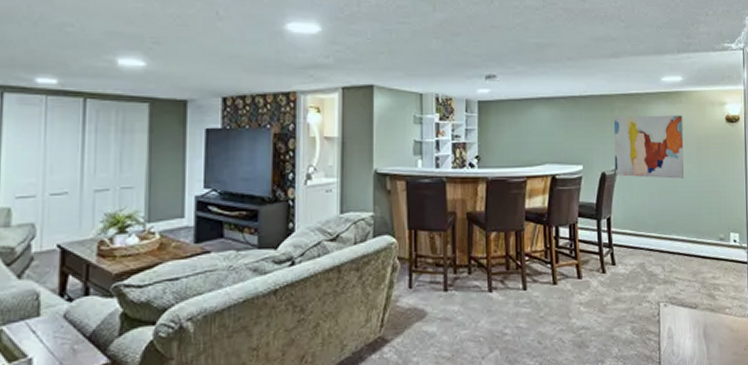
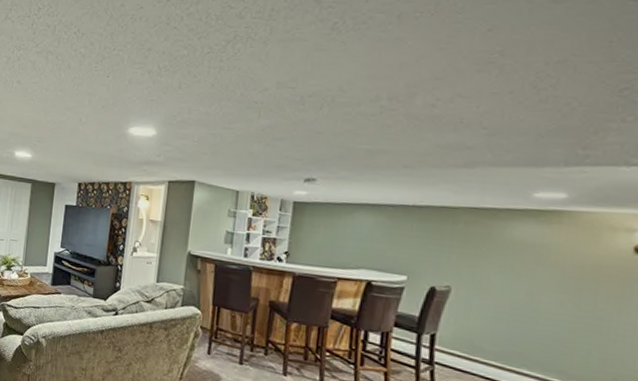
wall art: present [613,115,684,179] -> none [448,230,561,310]

